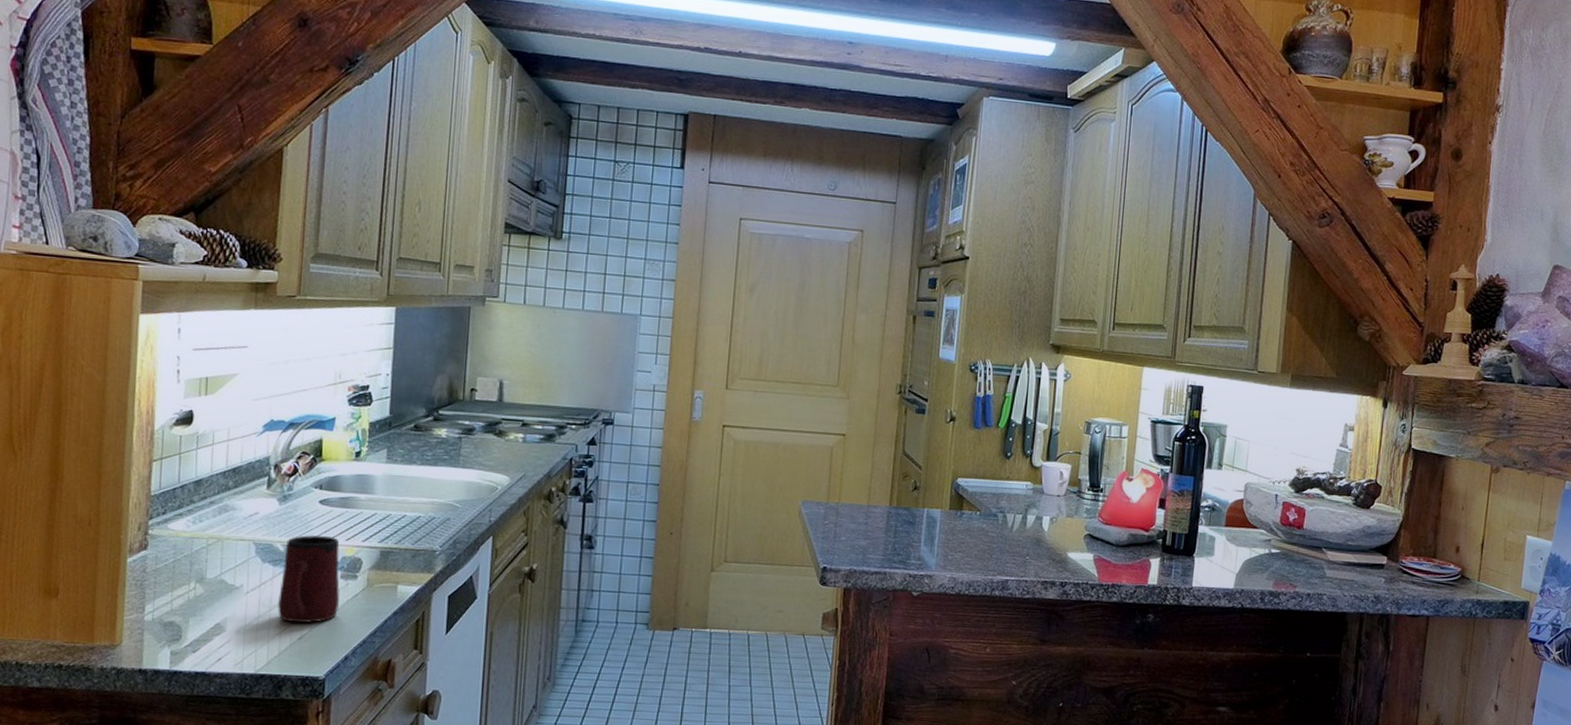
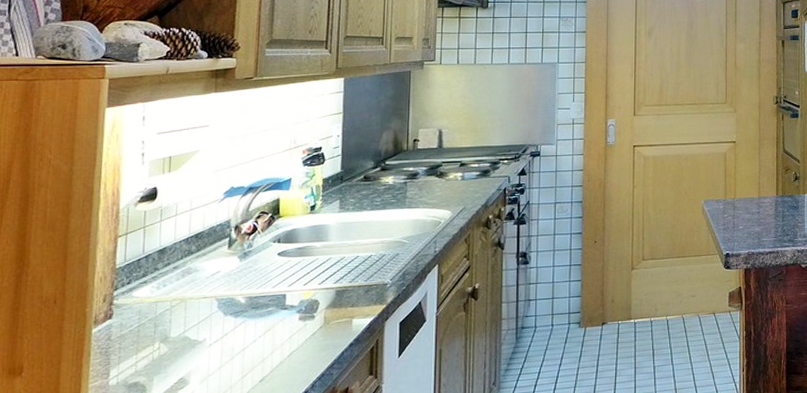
mug: present [278,535,340,624] -> none [240,284,298,367]

